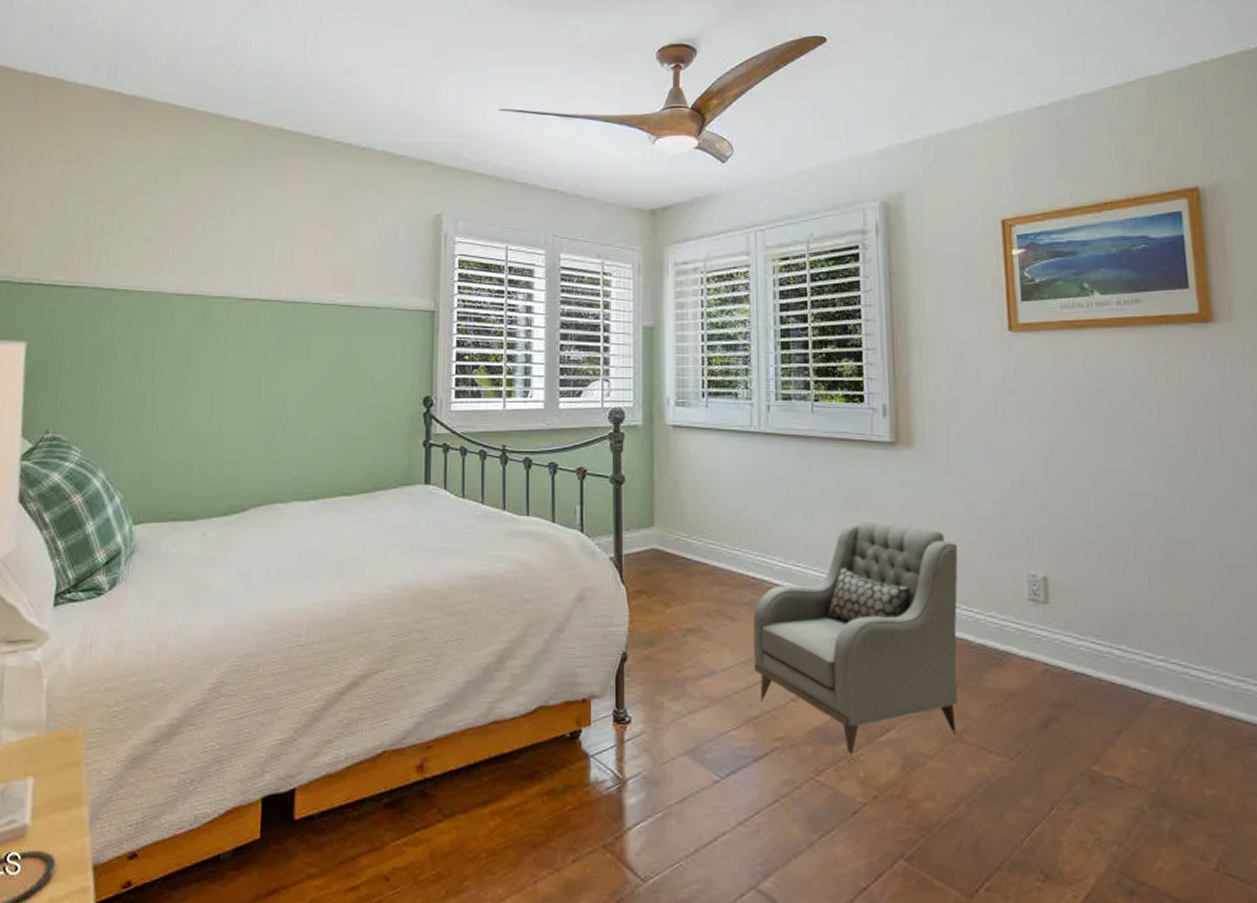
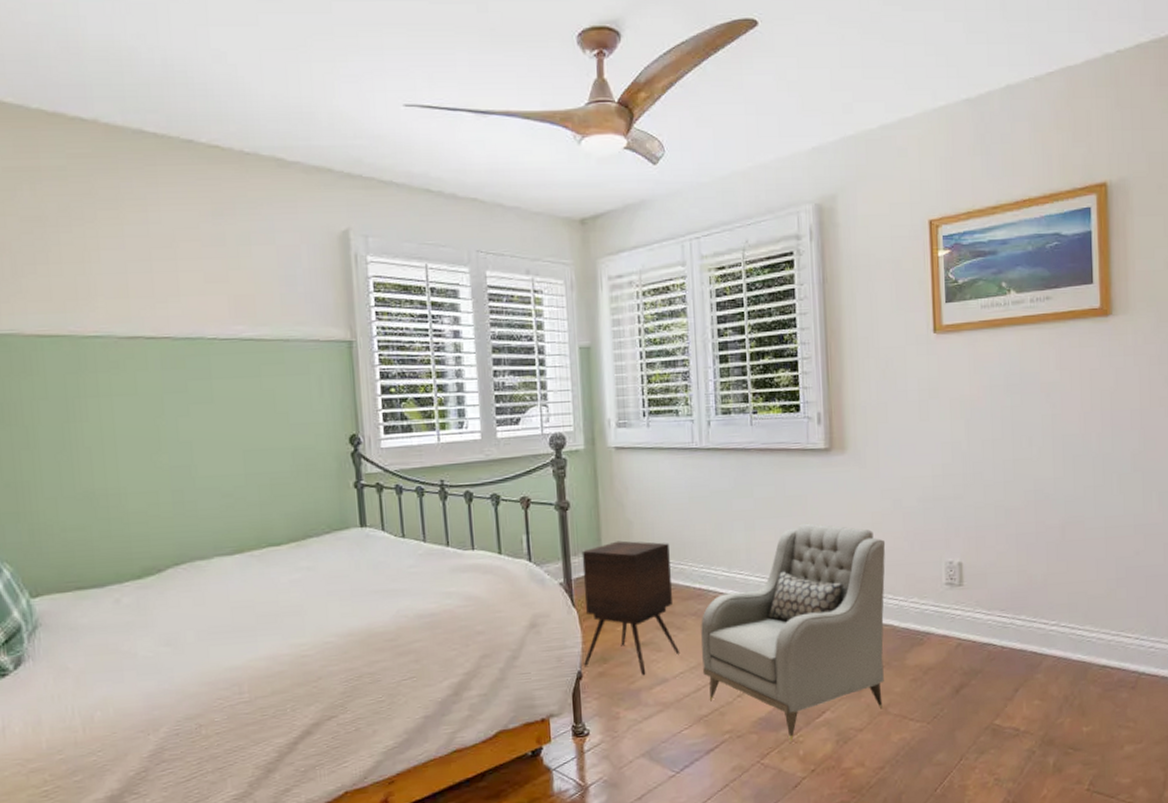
side table: none [630,519,731,666] -> present [581,540,681,676]

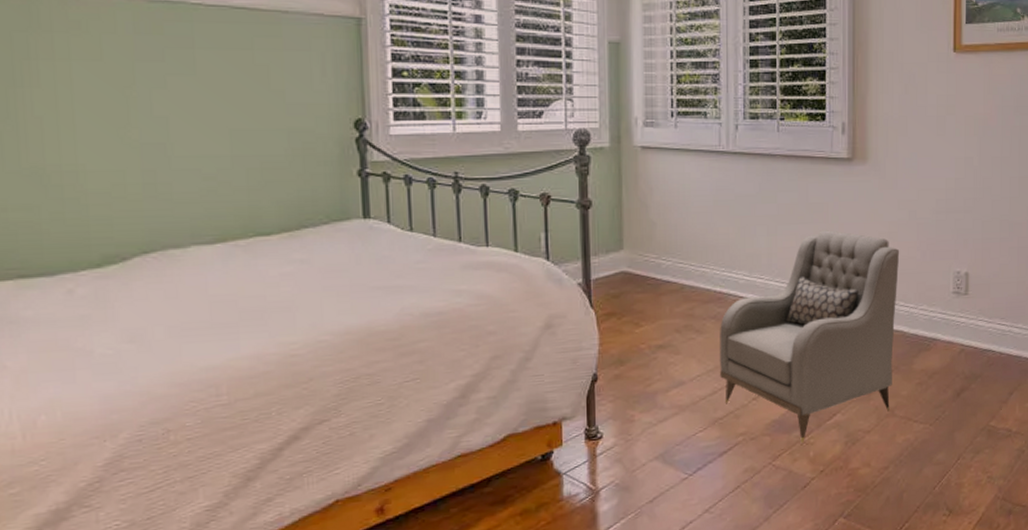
side table: present [581,540,681,676] -> none [600,242,698,379]

